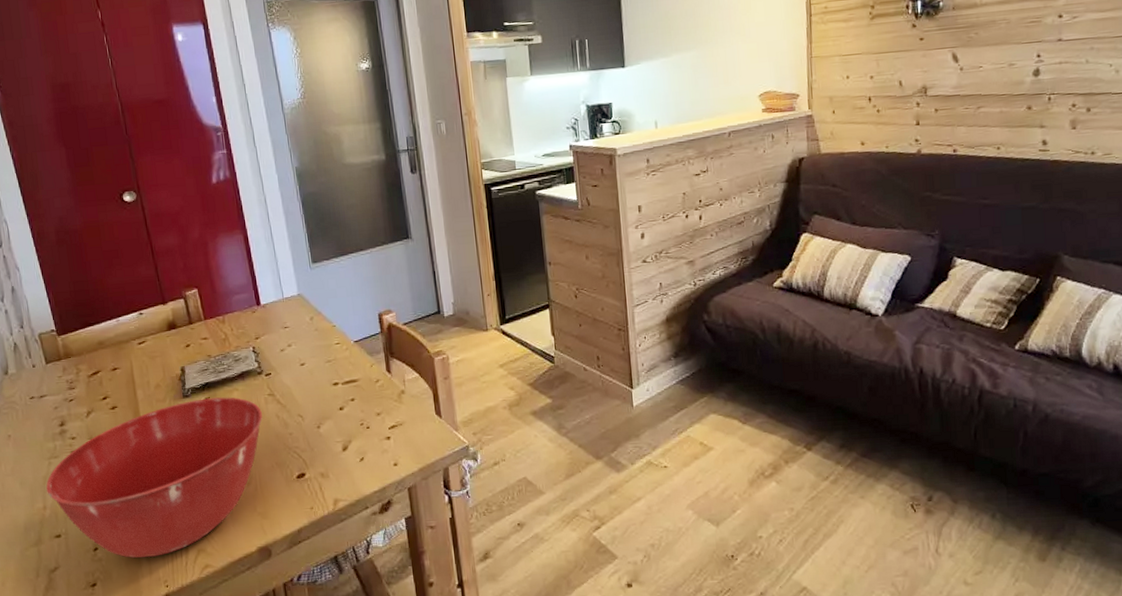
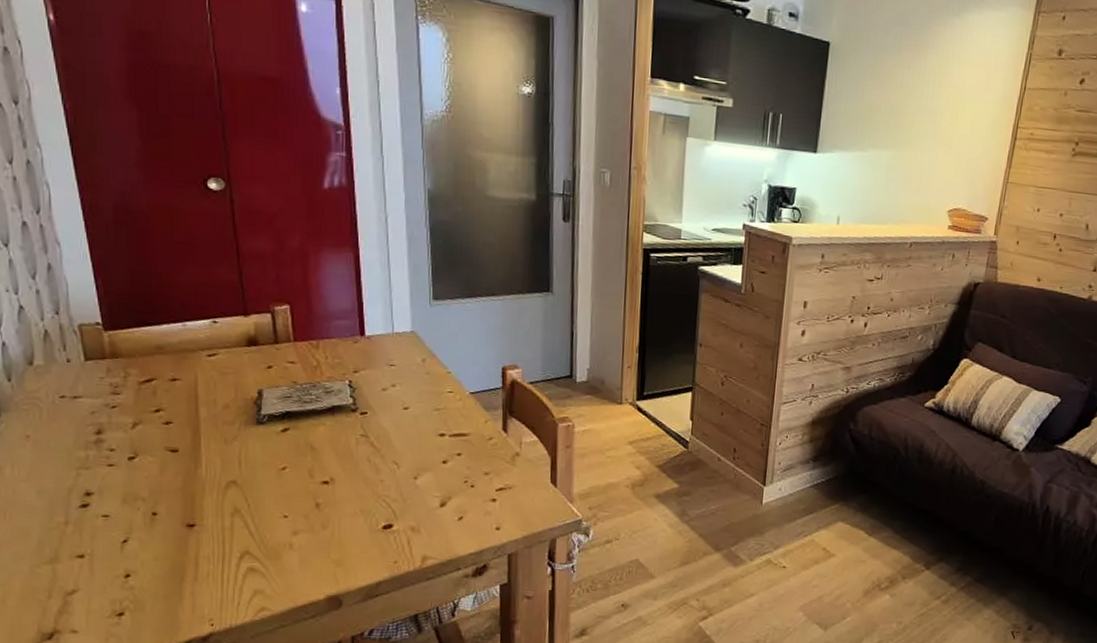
mixing bowl: present [46,397,263,558] -> none [71,428,351,592]

